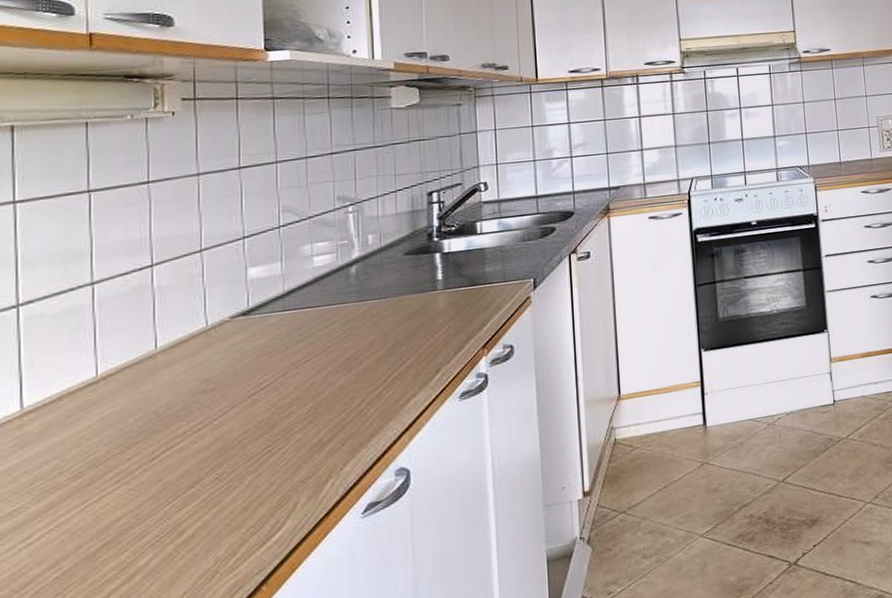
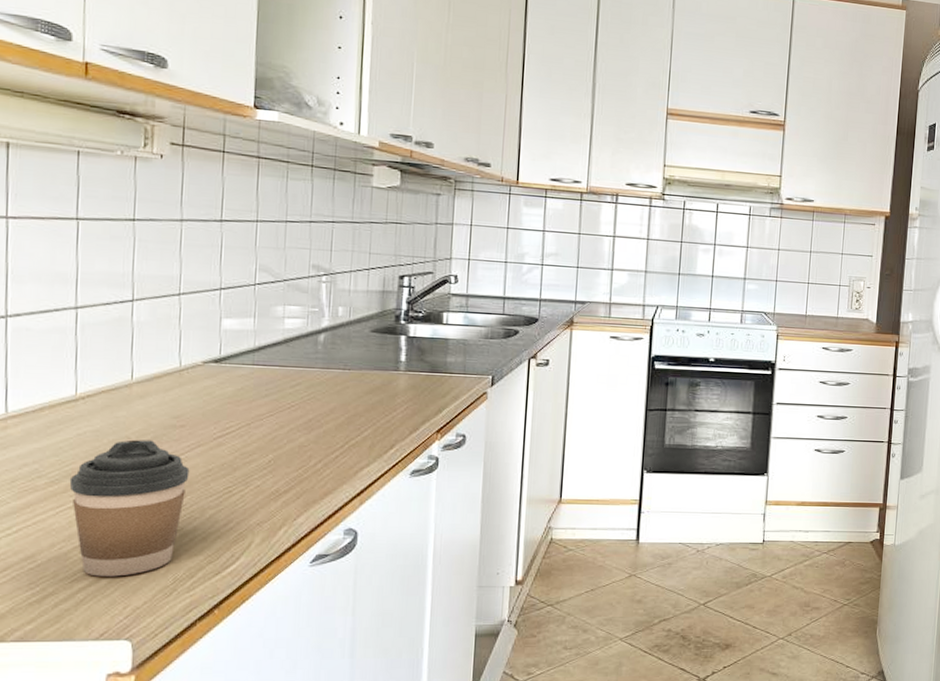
coffee cup: none [94,410,224,574] -> present [69,439,190,577]

